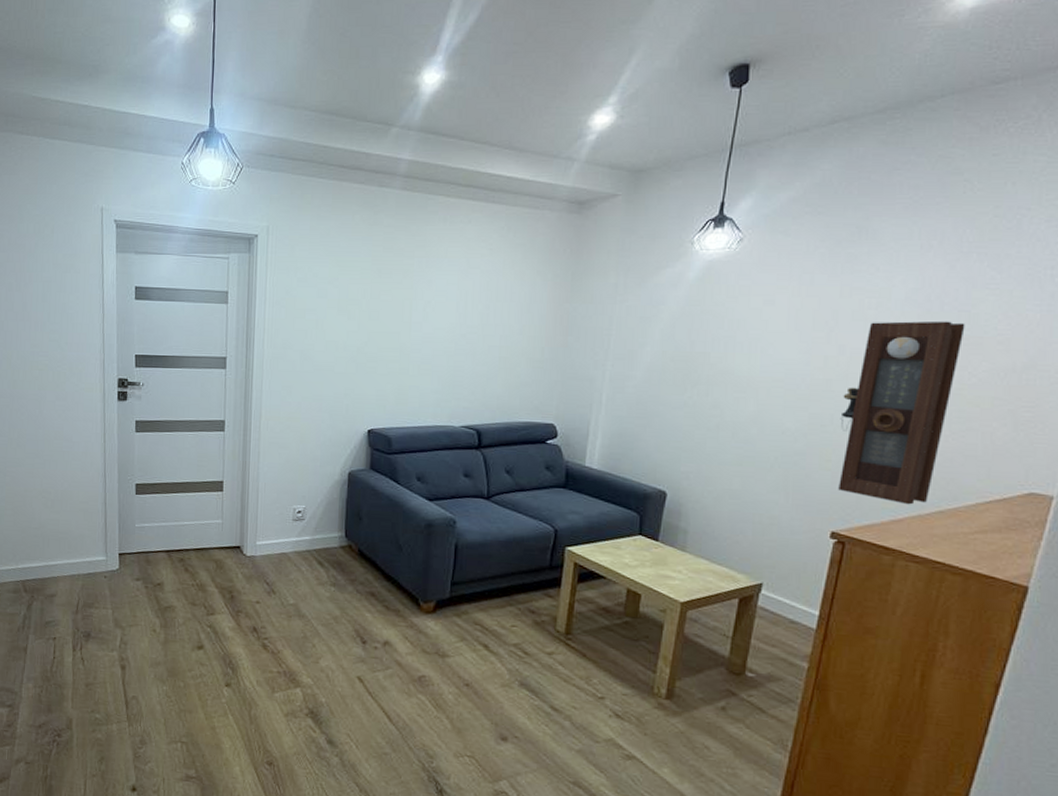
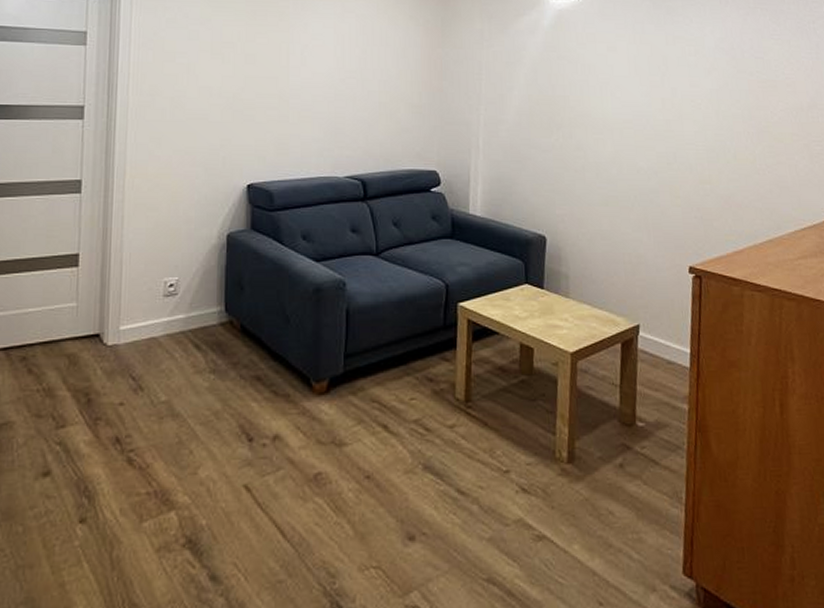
pendulum clock: present [838,320,965,505] -> none [681,66,762,236]

